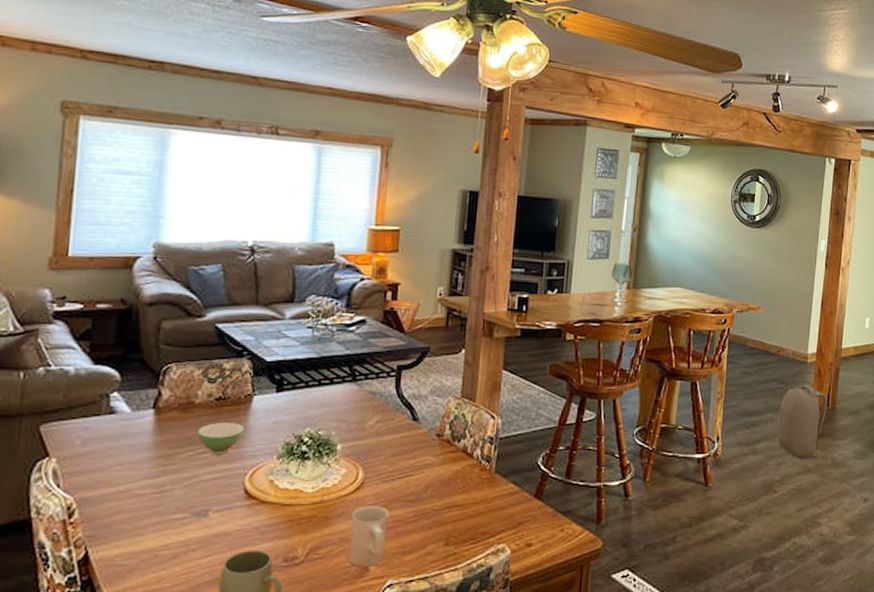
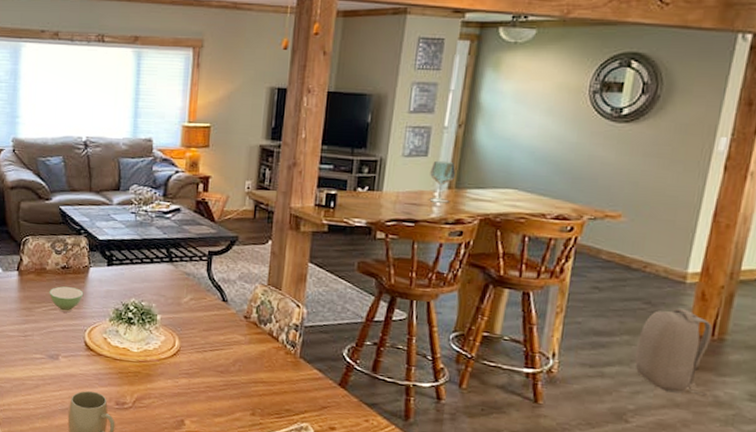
cup: present [348,506,389,567] -> none [167,370,202,422]

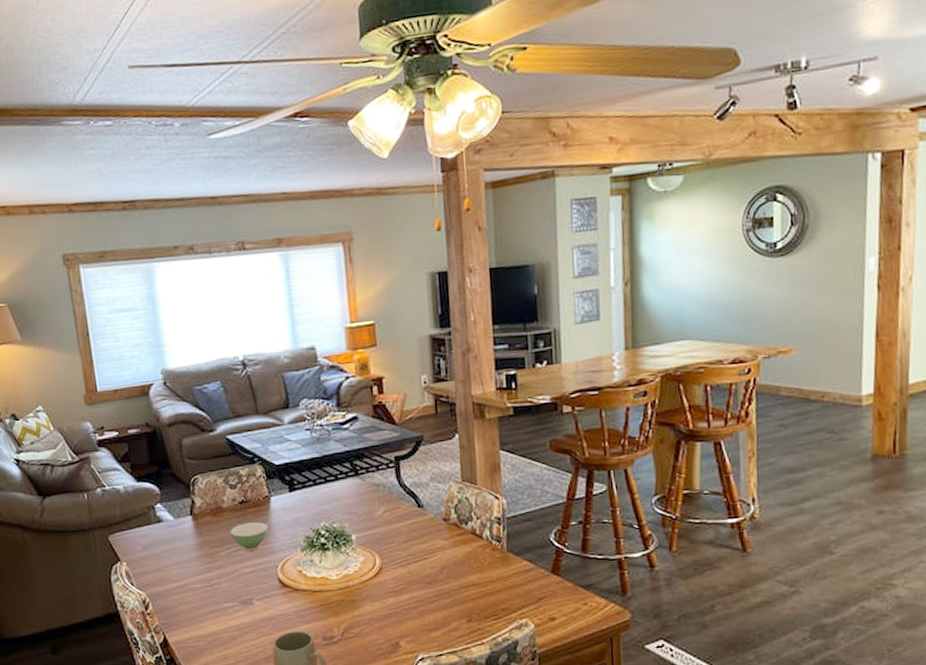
wine glass: present [429,160,456,203] -> none [605,321,631,366]
backpack: present [634,308,713,395] -> none [827,431,898,515]

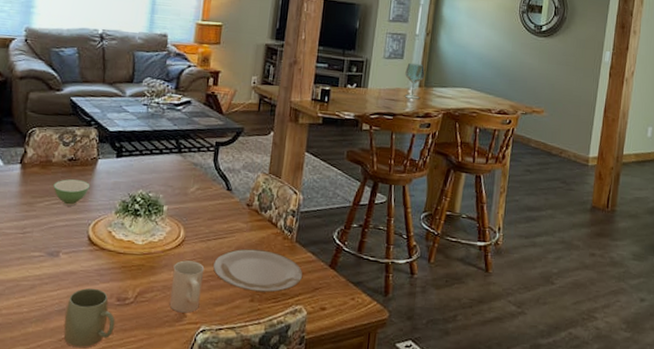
cup: none [376,588,413,644] -> present [169,260,205,313]
plate: none [419,565,523,611] -> present [213,249,303,293]
wine glass: none [605,321,631,366] -> present [404,62,425,99]

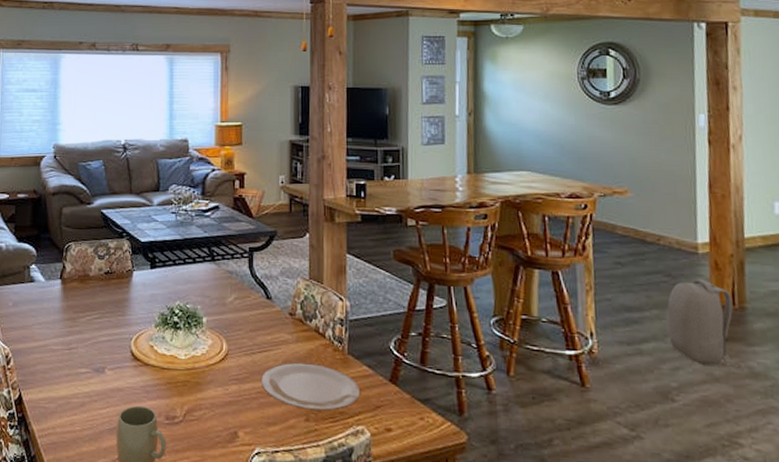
bowl: present [53,179,90,207] -> none [93,293,128,321]
cup: present [169,260,205,313] -> none [220,375,252,433]
wine glass: present [404,62,425,99] -> none [449,147,473,188]
backpack: none [556,186,608,257] -> present [666,279,741,367]

